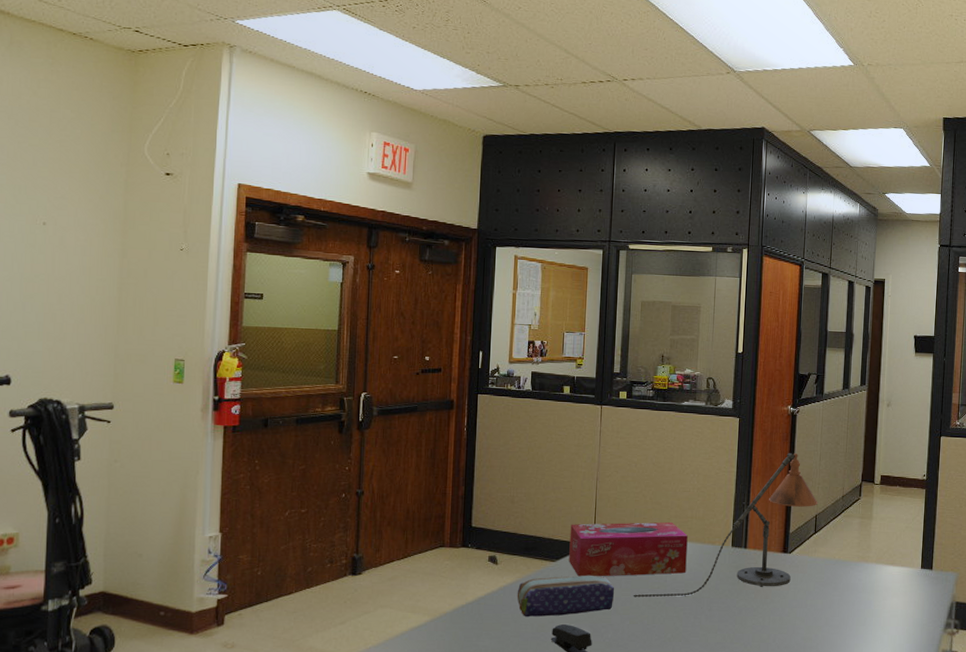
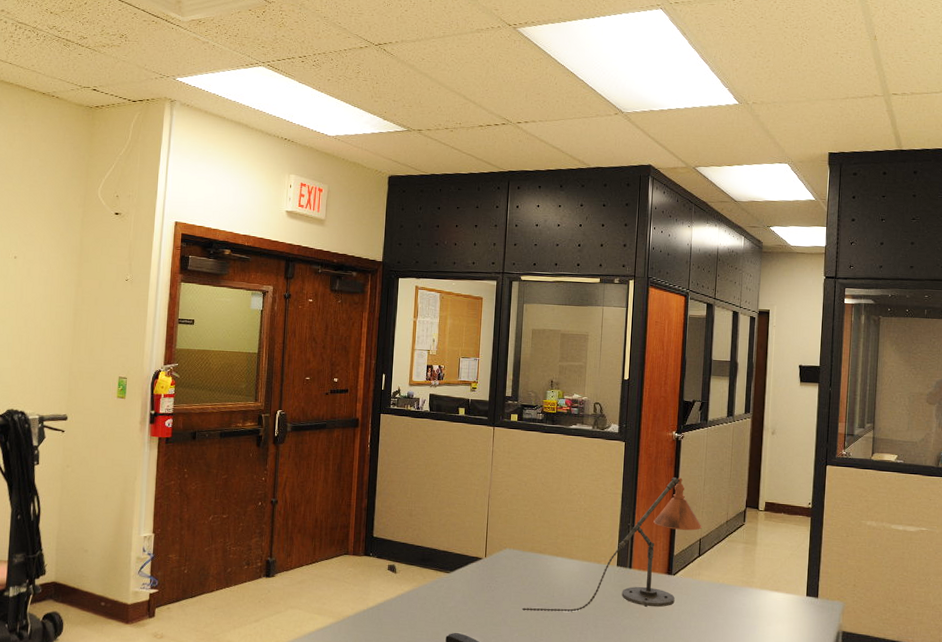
pencil case: present [517,575,615,617] -> none [413,587,505,625]
tissue box: present [569,522,688,577] -> none [462,538,575,590]

